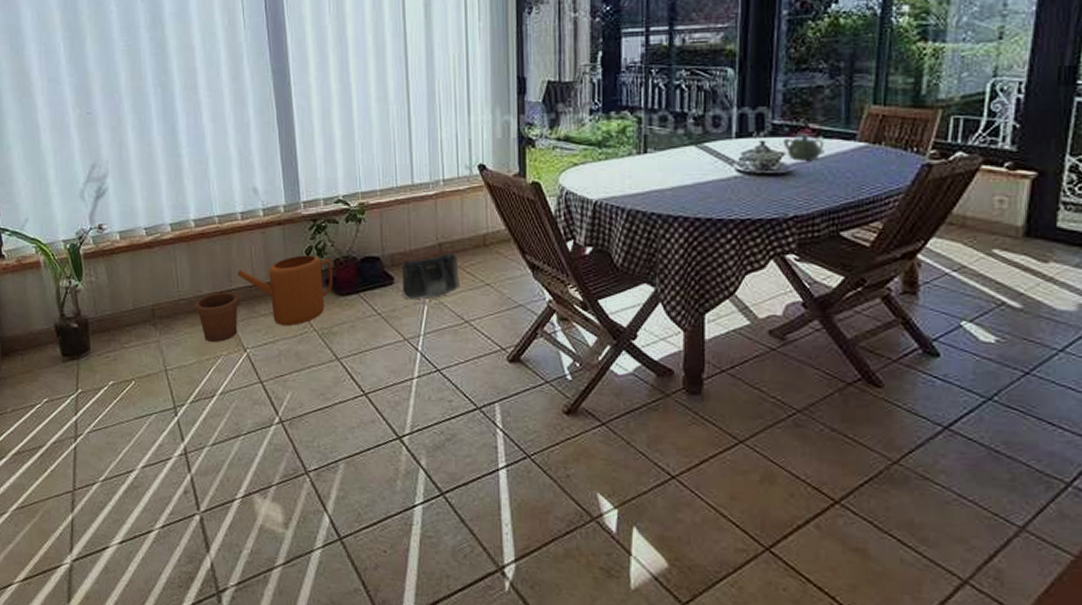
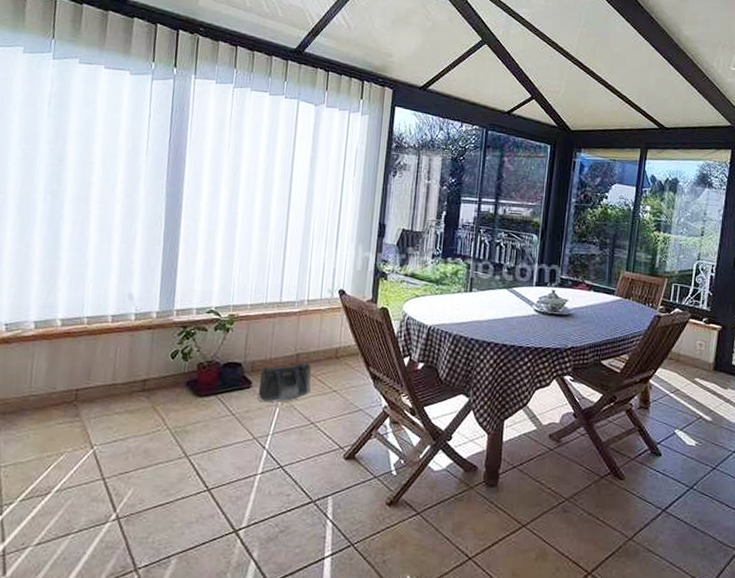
flower pot: present [194,291,239,342] -> none [44,389,95,439]
watering can: present [238,255,333,325] -> none [98,358,195,424]
teapot: present [783,132,825,160] -> none [567,286,594,307]

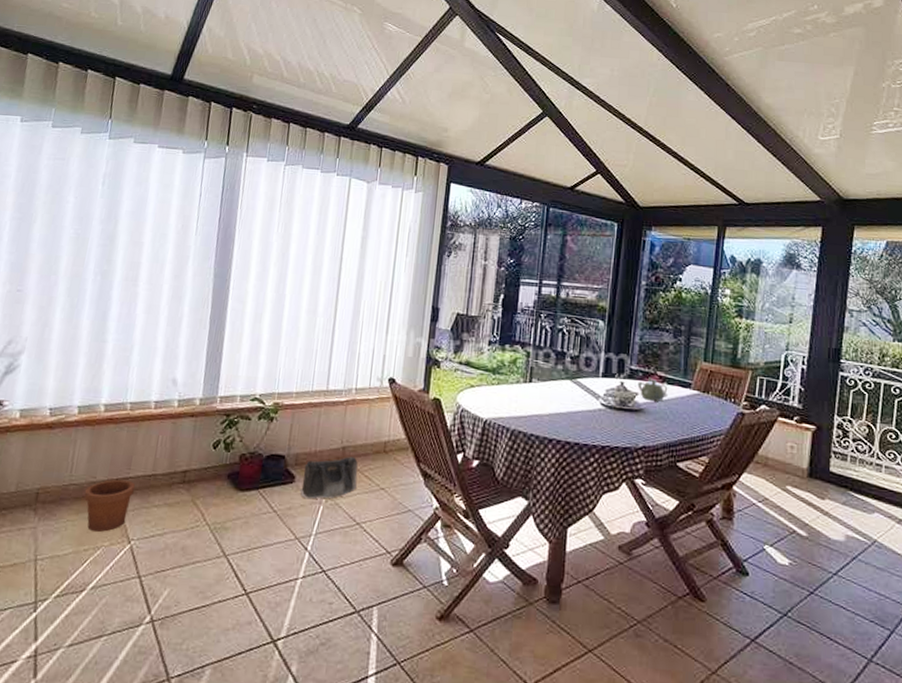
flower pot: none [44,389,95,439] -> present [84,479,135,532]
teapot: none [567,286,594,307] -> present [637,377,668,402]

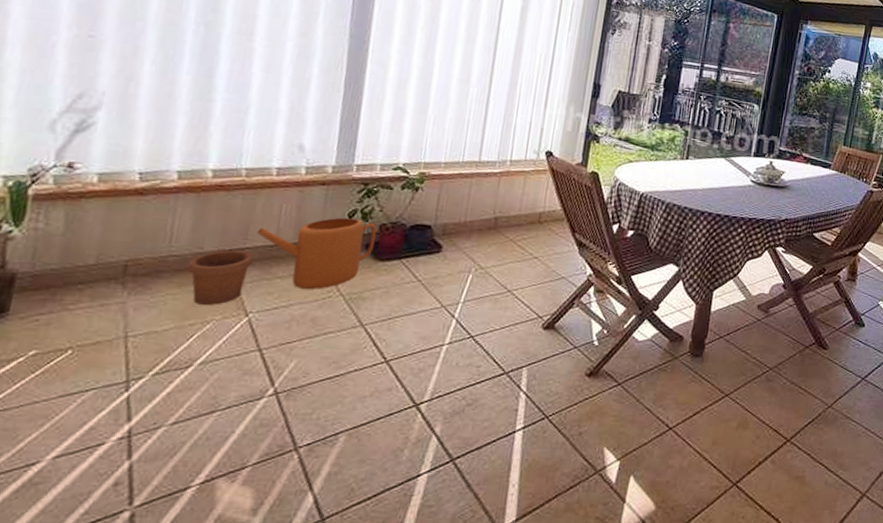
watering can: none [138,448,237,518] -> present [257,217,377,289]
saddlebag: present [299,456,358,499] -> none [447,227,511,268]
teapot: present [637,377,668,402] -> none [784,158,811,180]

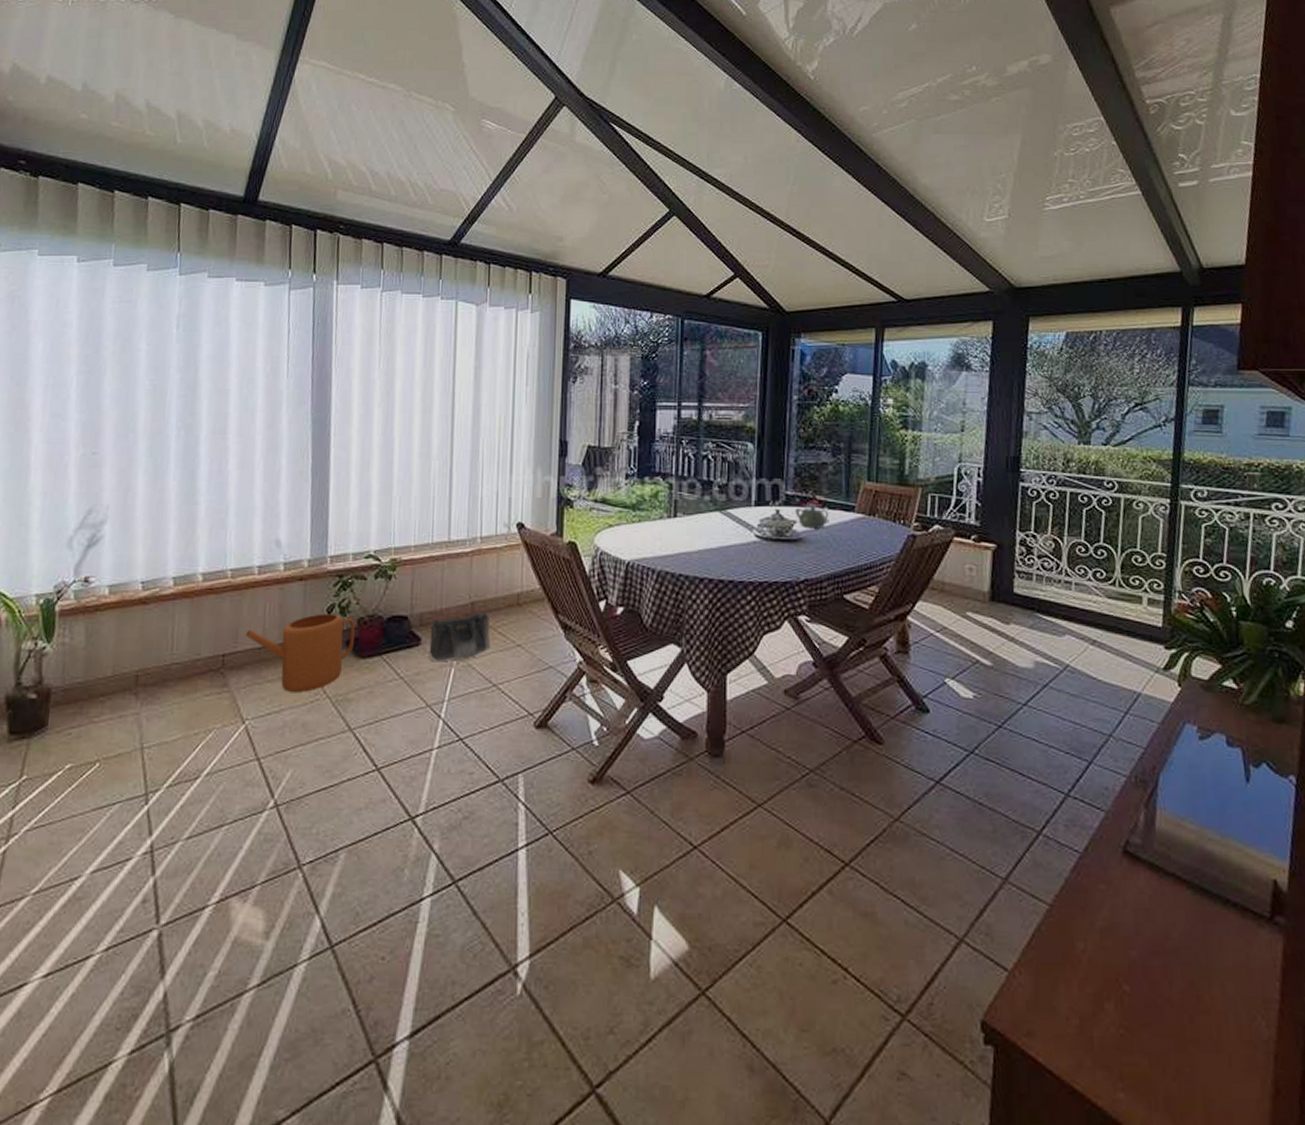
flower pot: present [188,249,253,305] -> none [188,654,244,713]
saddlebag: none [447,227,511,268] -> present [427,613,490,662]
teapot: none [784,158,811,180] -> present [795,503,829,529]

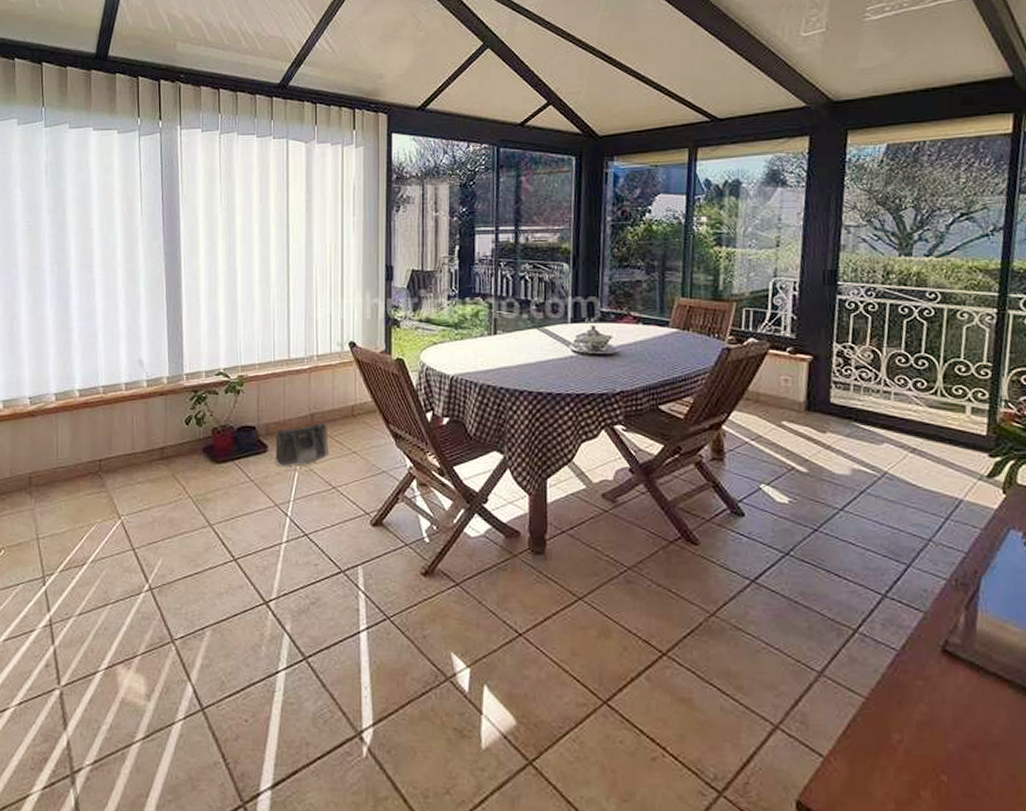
watering can: present [246,613,355,692] -> none [118,424,210,492]
teapot: present [795,503,829,529] -> none [610,319,644,343]

